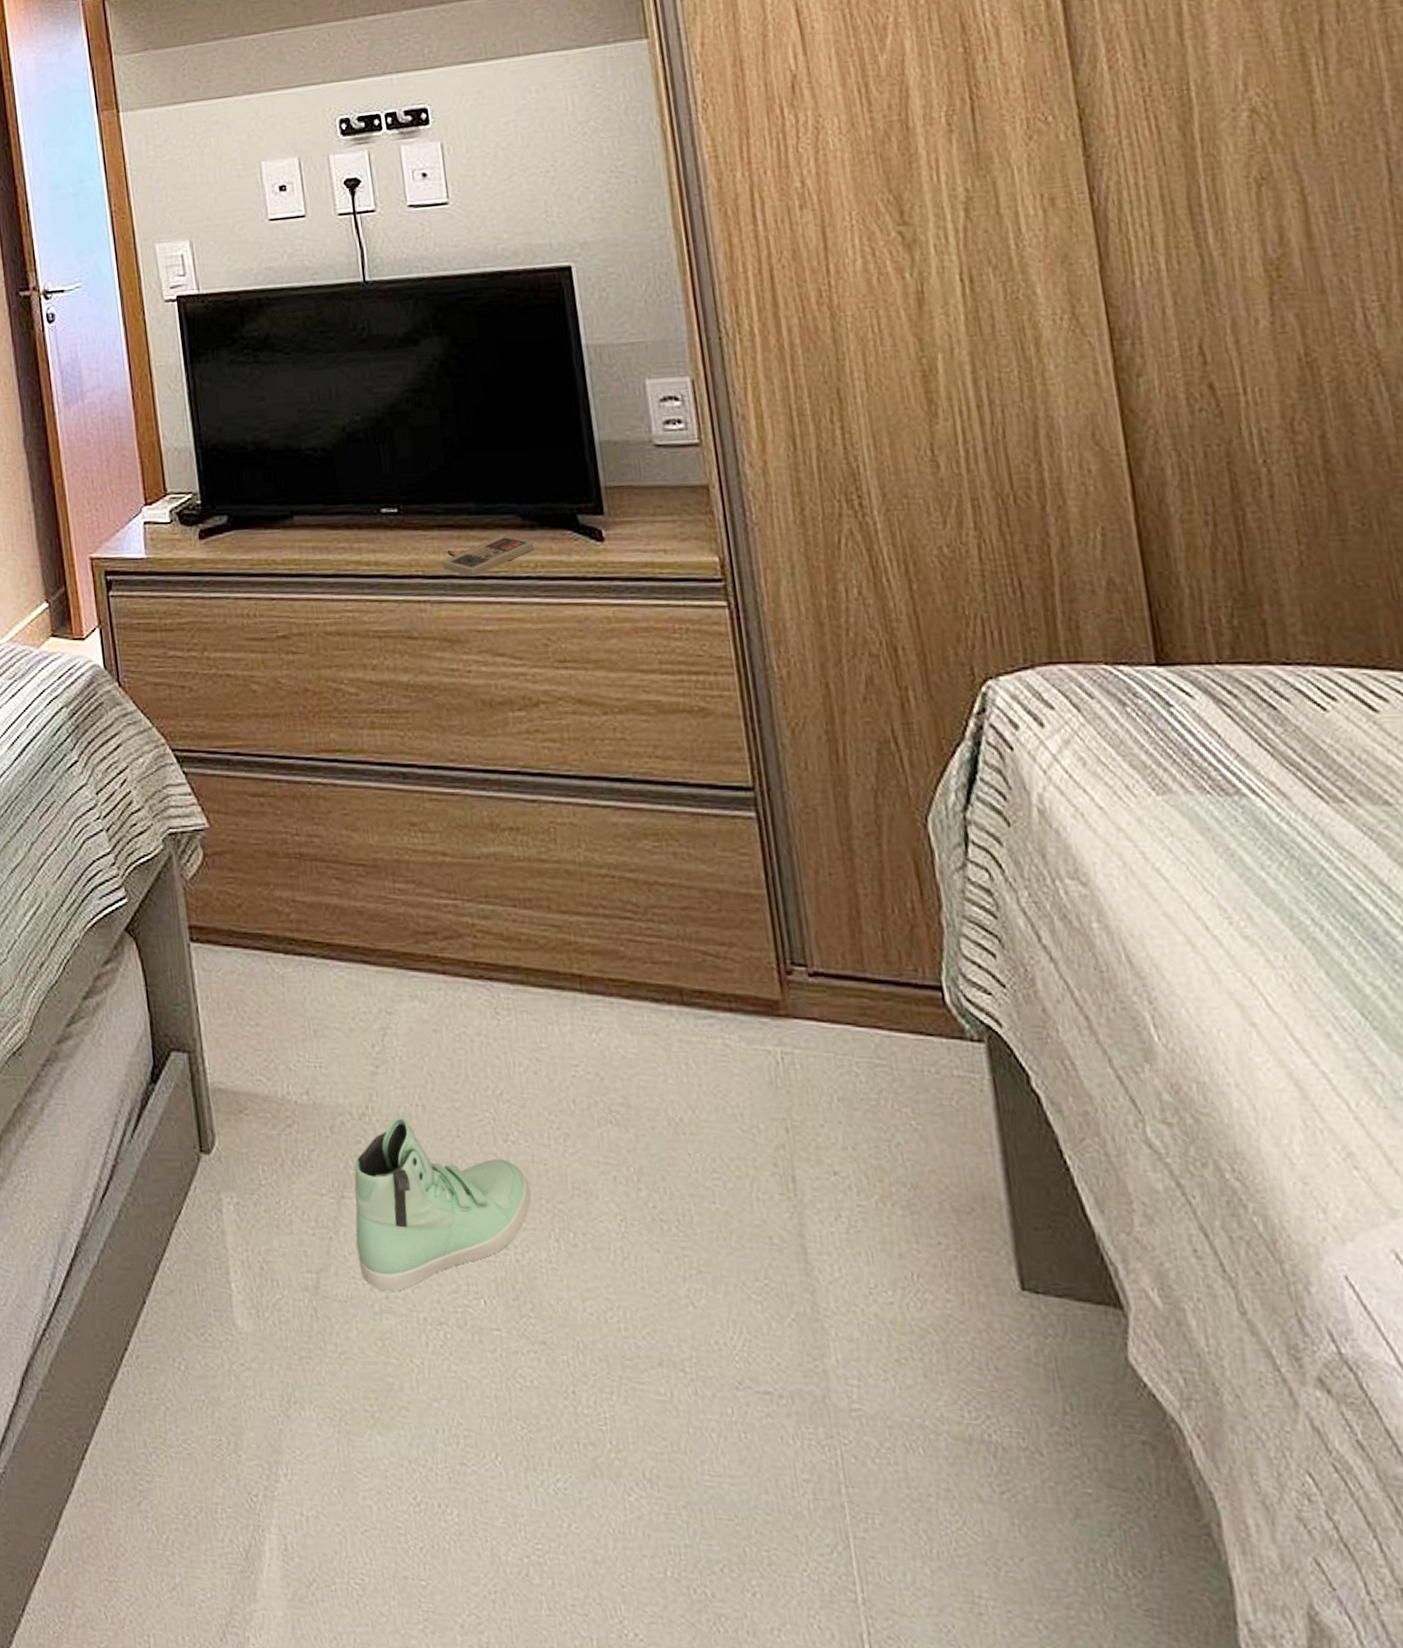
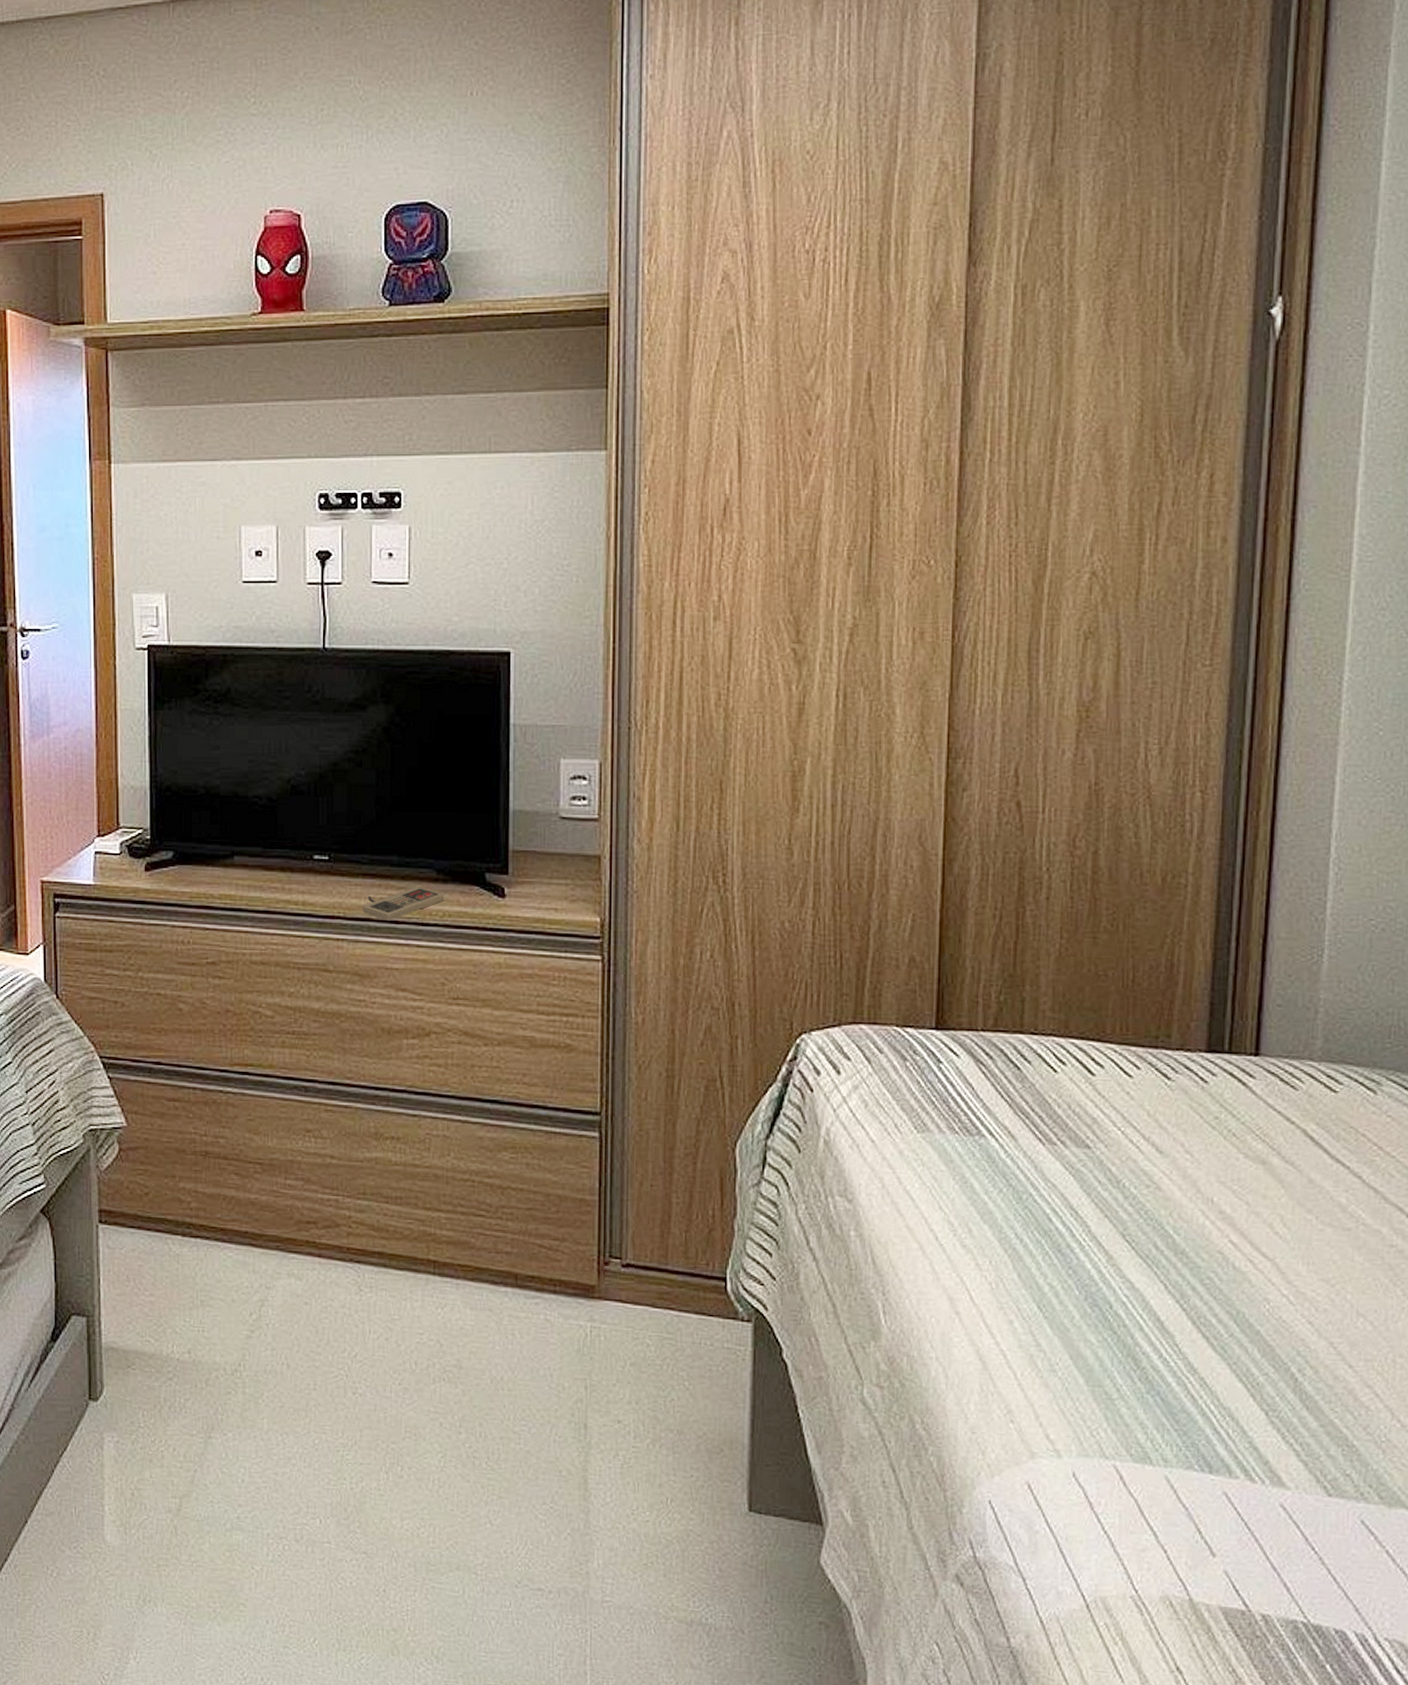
sneaker: present [354,1117,532,1292] -> none [217,1373,370,1514]

